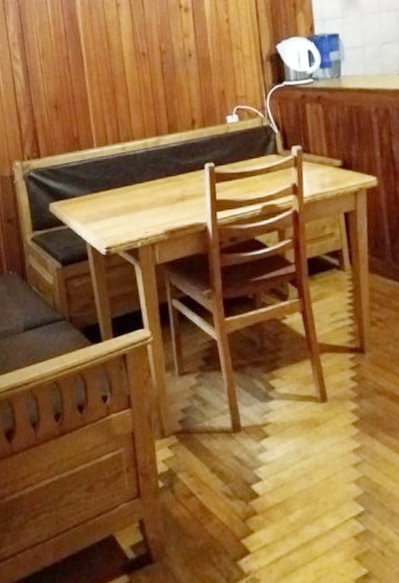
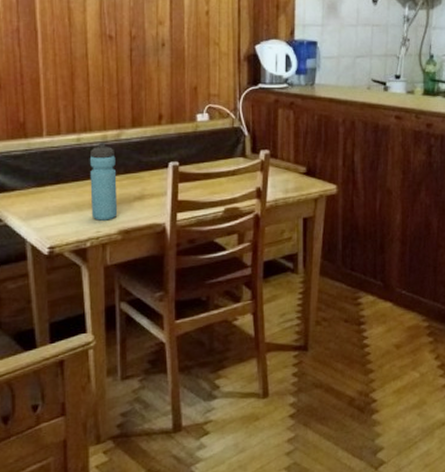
water bottle: none [134,148,163,222] -> present [89,141,118,221]

